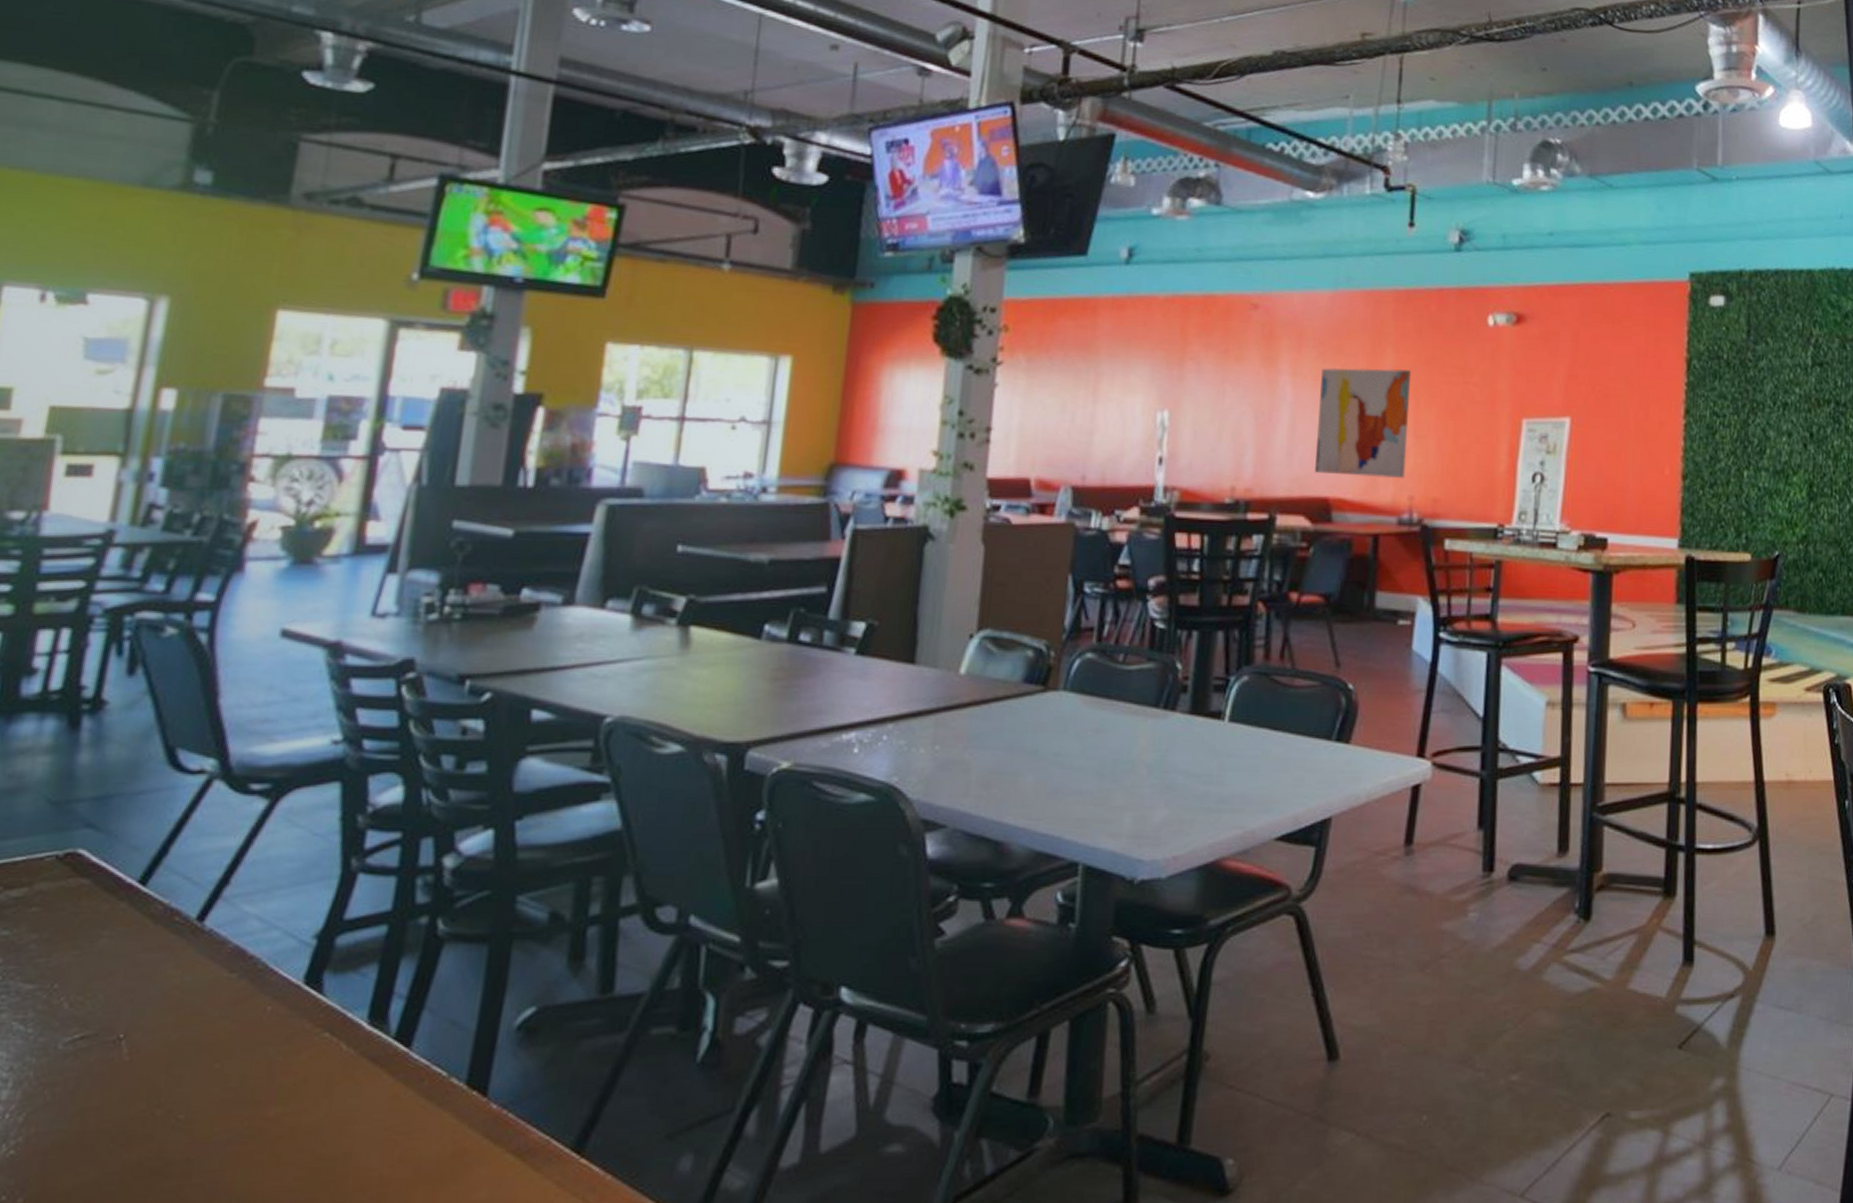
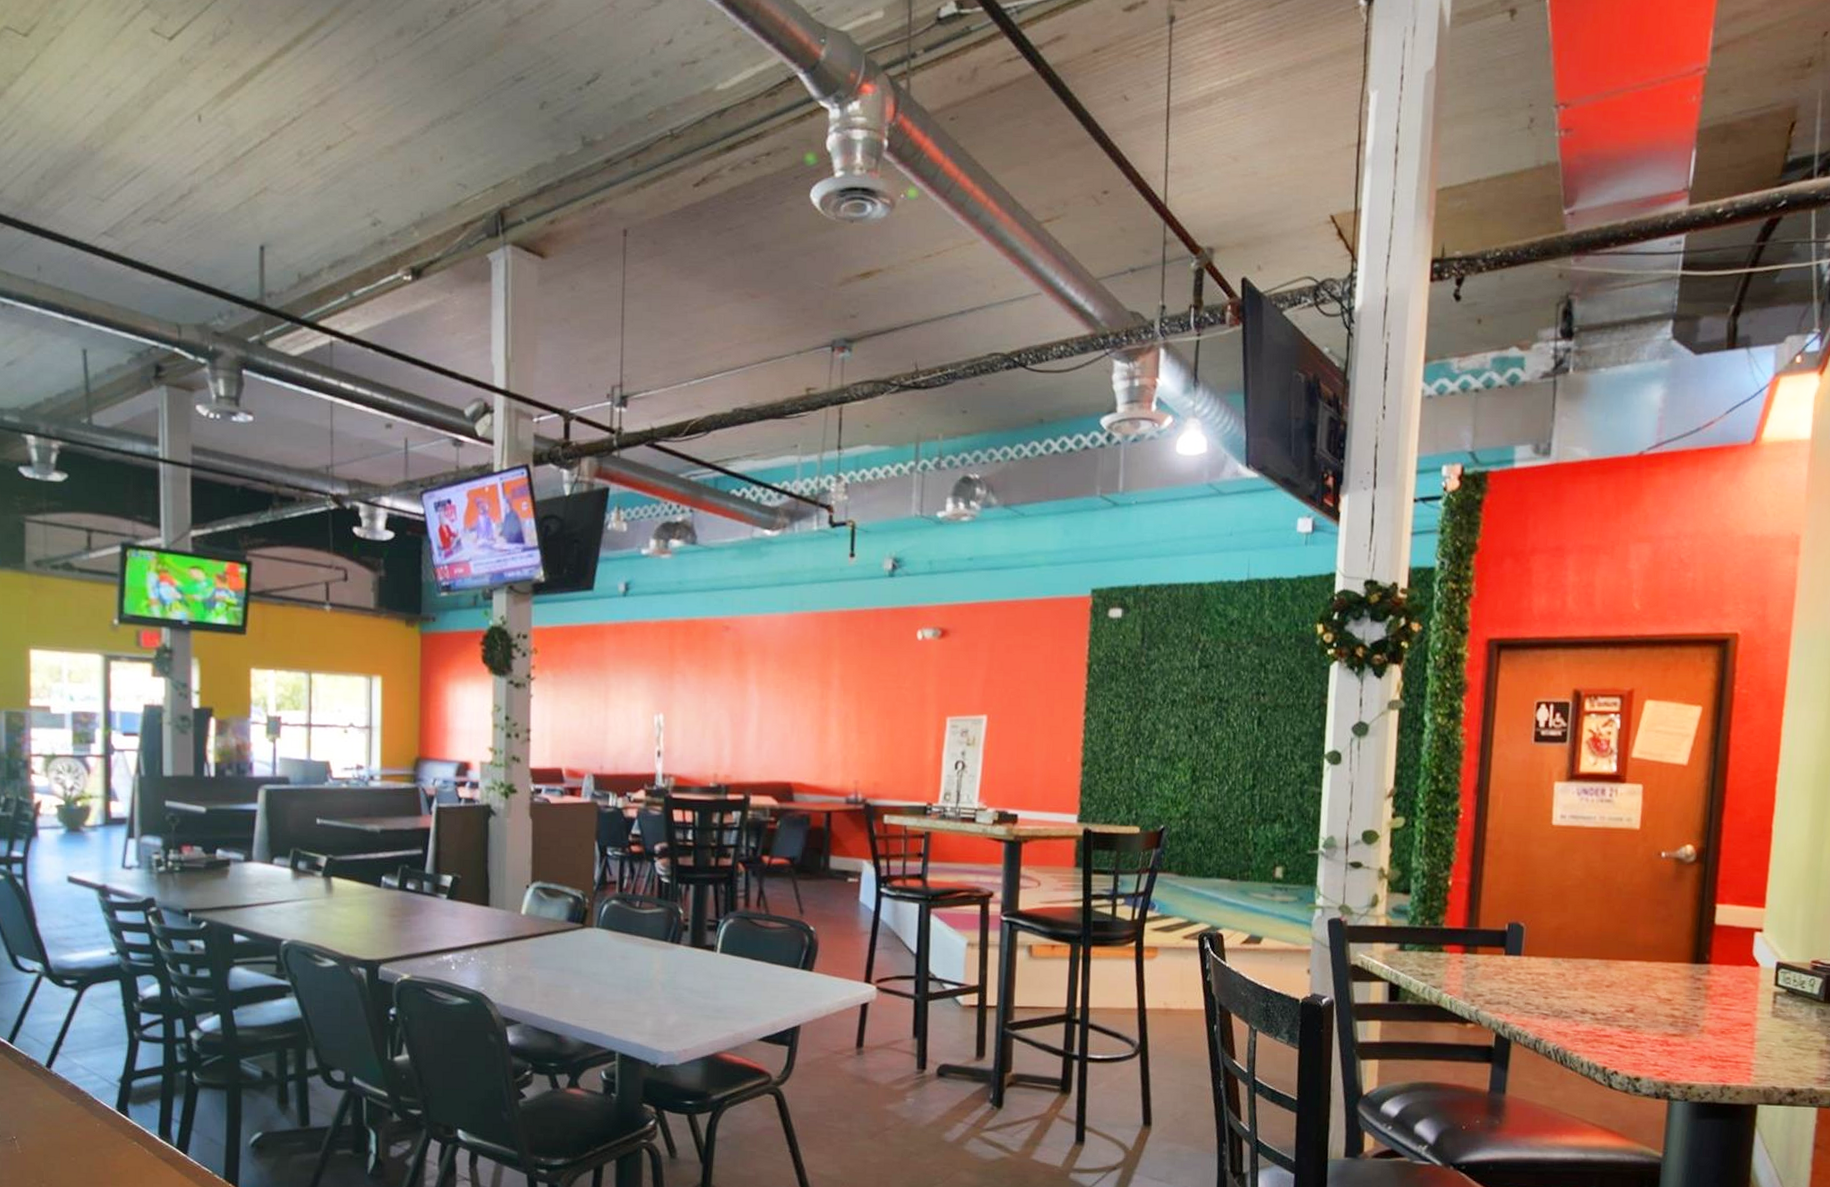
wall art: present [1315,367,1412,479] -> none [779,677,855,767]

